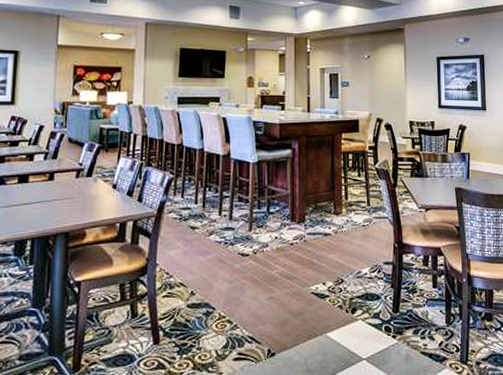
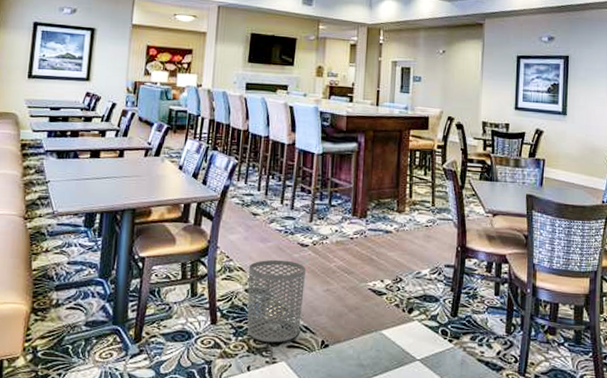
waste bin: none [189,271,248,358] -> present [247,259,306,343]

